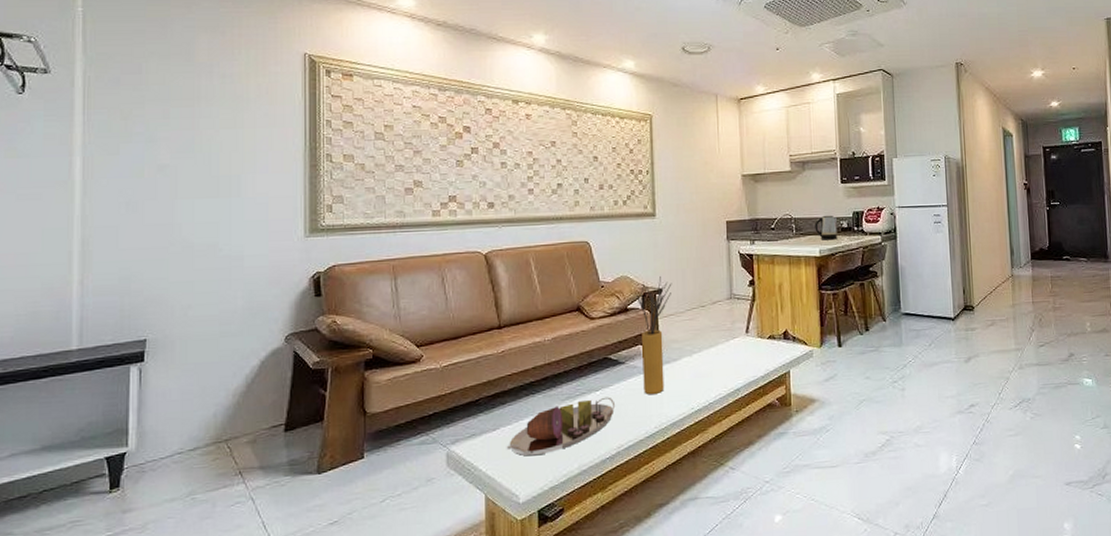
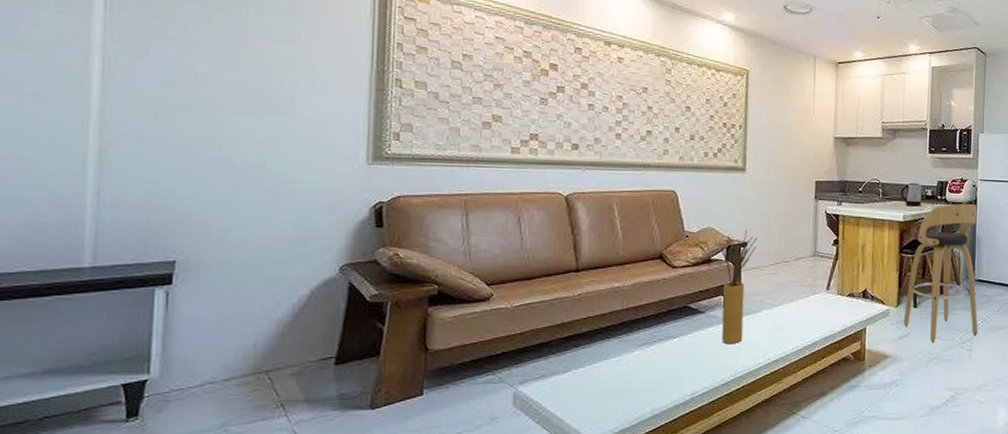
serving tray: present [506,397,616,456] -> none [577,344,693,399]
bar stool: none [828,233,910,384] -> present [903,204,978,343]

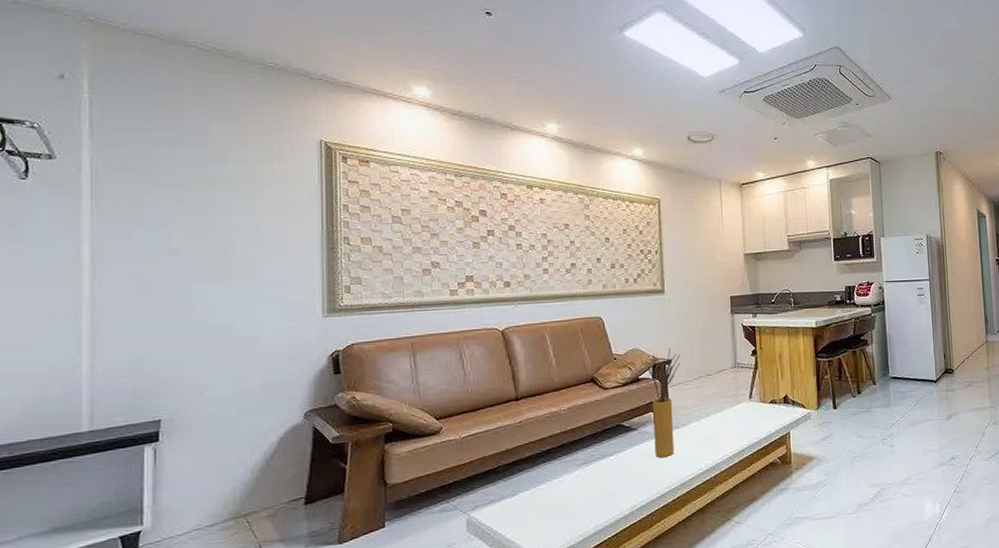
kettle: present [900,182,923,207] -> none [811,289,832,313]
bar stool: present [903,204,978,343] -> none [825,305,897,442]

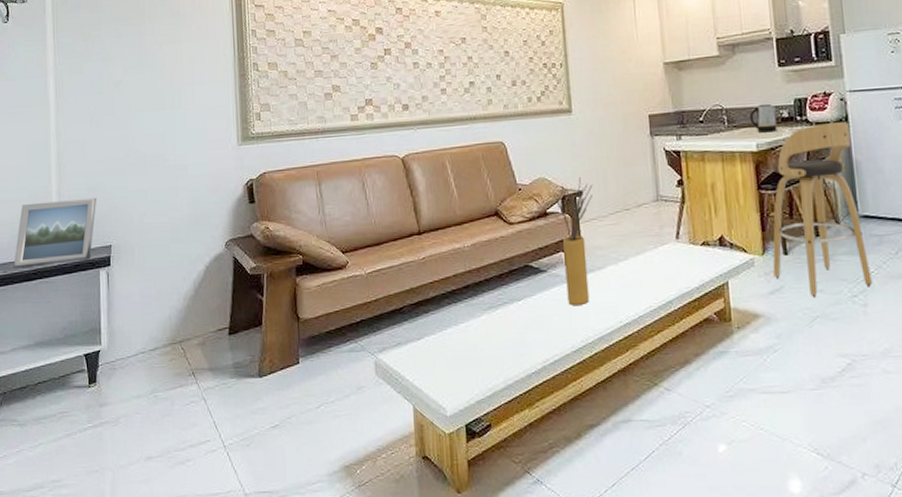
picture frame: none [23,370,144,449] -> present [13,197,97,268]
kettle: none [811,289,832,313] -> present [749,103,777,133]
bar stool: none [825,305,897,442] -> present [772,122,872,298]

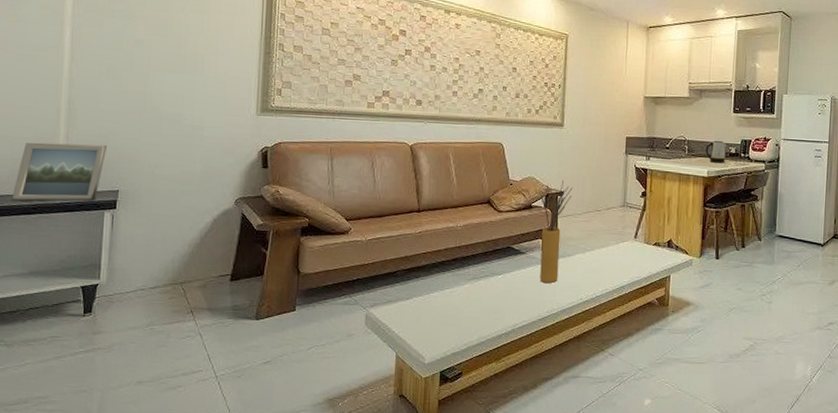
bar stool: present [772,122,872,298] -> none [706,161,780,294]

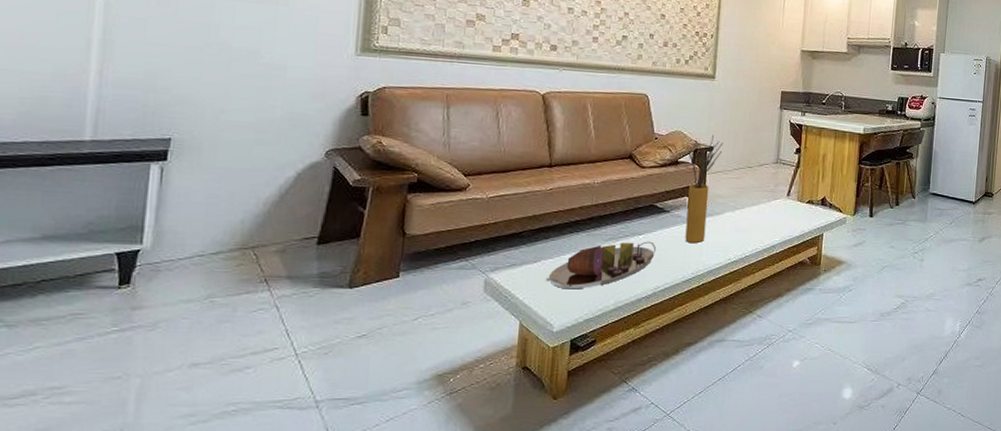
picture frame: present [11,142,108,202] -> none [18,78,157,151]
serving tray: none [417,281,514,325] -> present [545,241,657,290]
kettle: present [705,140,727,163] -> none [862,97,884,121]

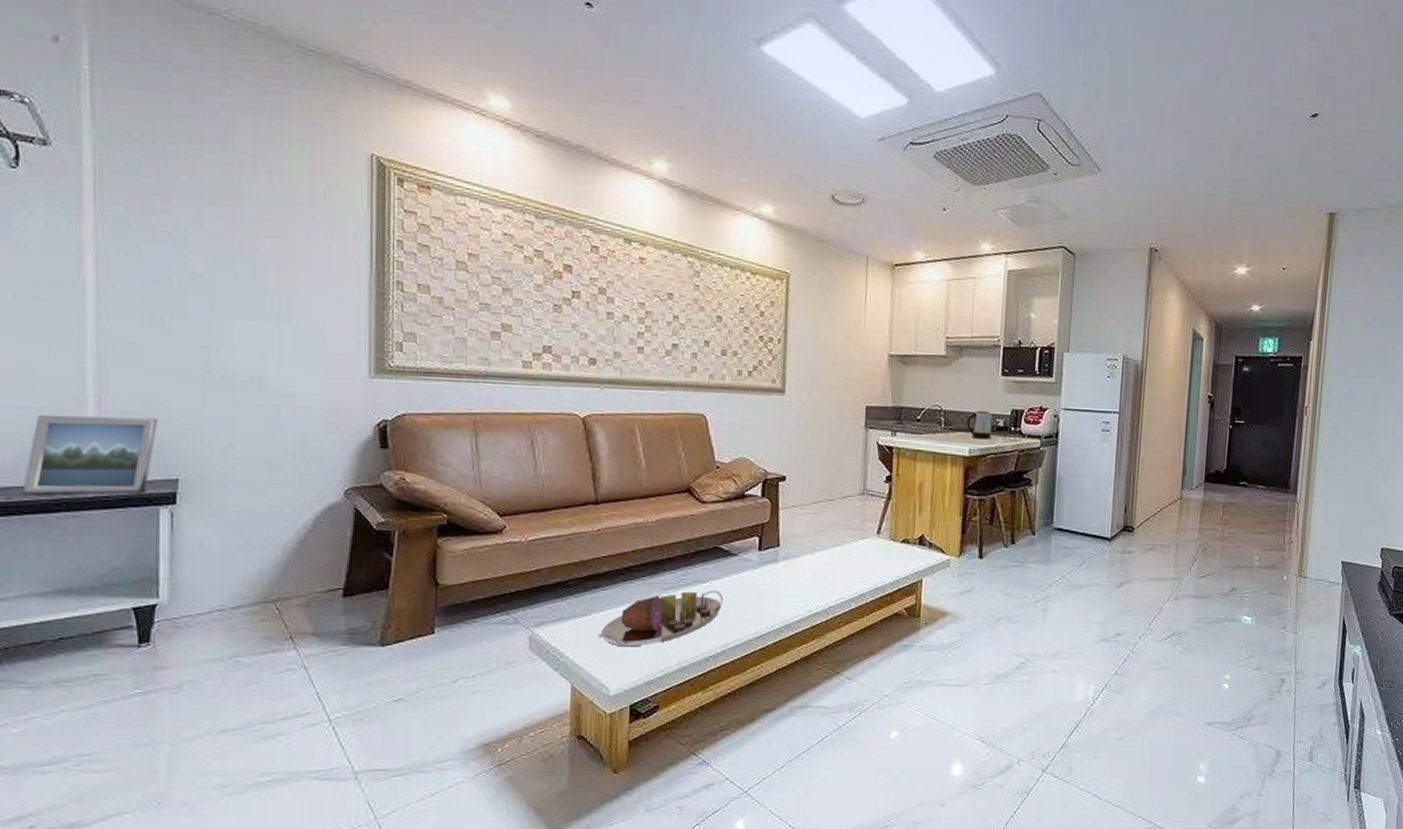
picture frame: none [18,78,157,151] -> present [22,414,159,496]
vase: present [685,135,724,244] -> none [756,462,798,593]
kettle: none [862,97,884,121] -> present [966,410,994,439]

